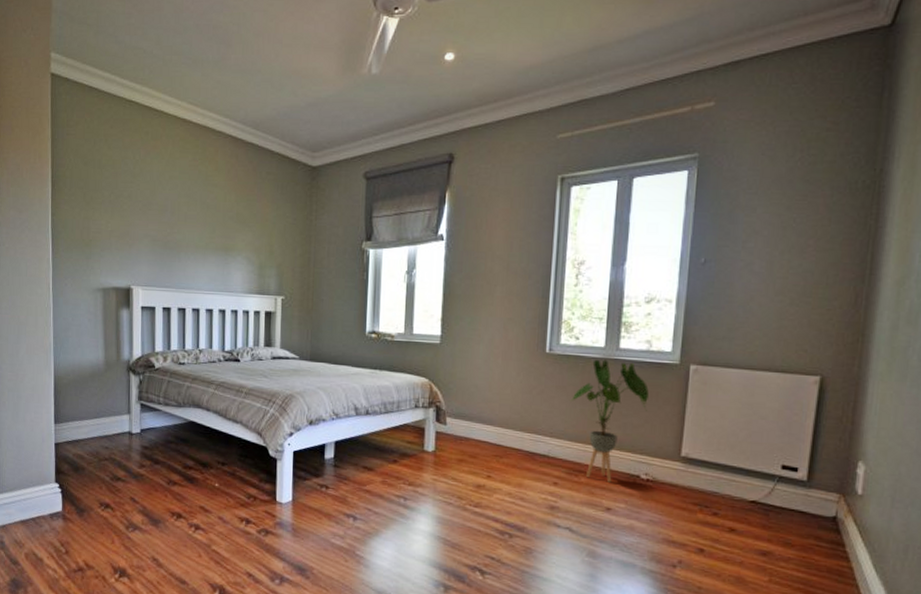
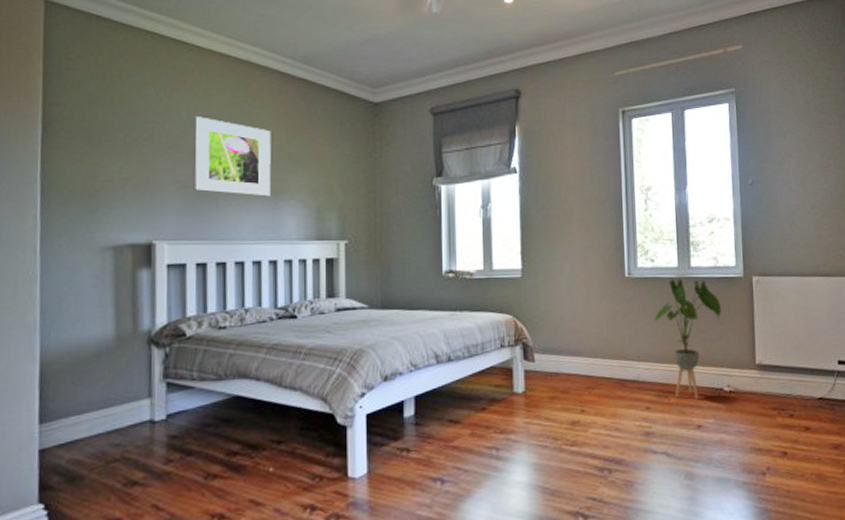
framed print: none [161,178,223,252] -> present [193,116,271,197]

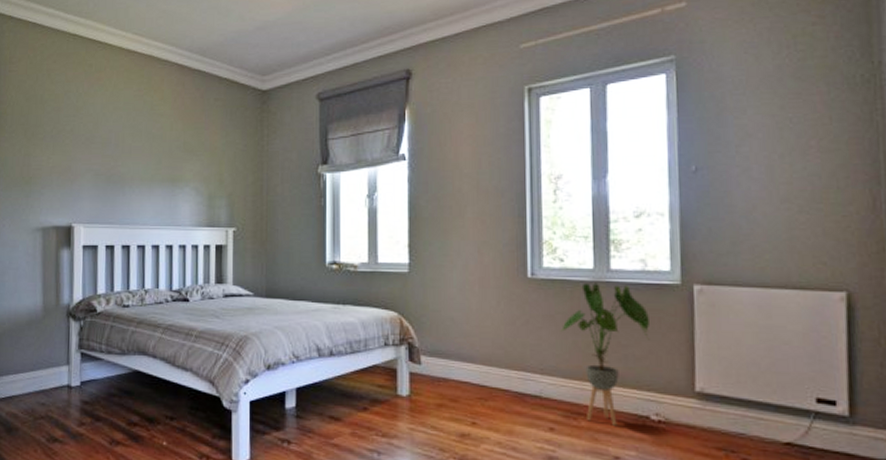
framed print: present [193,116,271,197] -> none [104,109,169,184]

